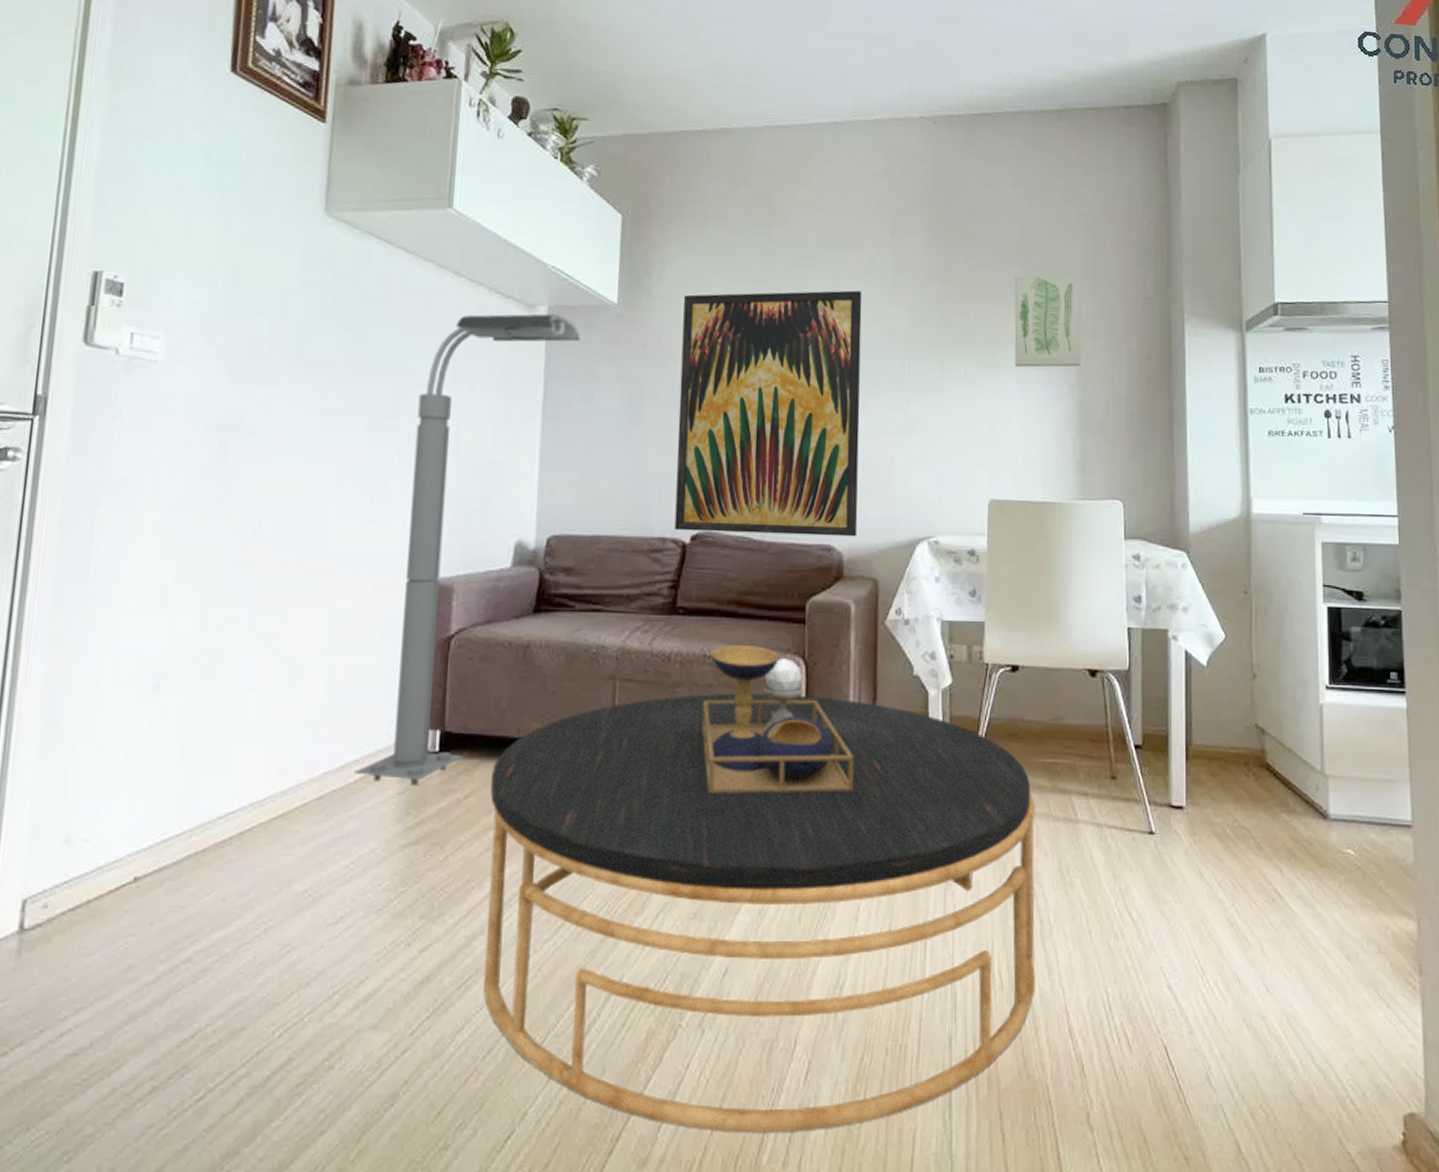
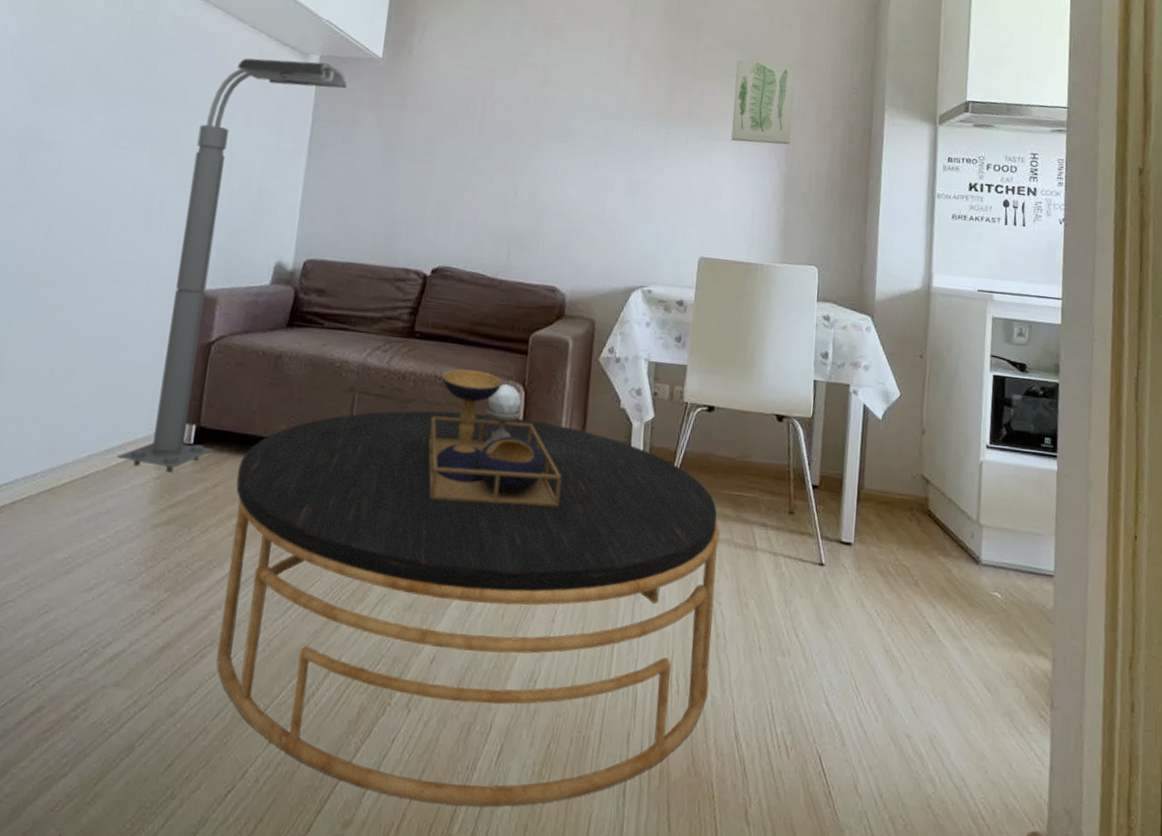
wall art: present [674,290,863,537] -> none [417,54,600,281]

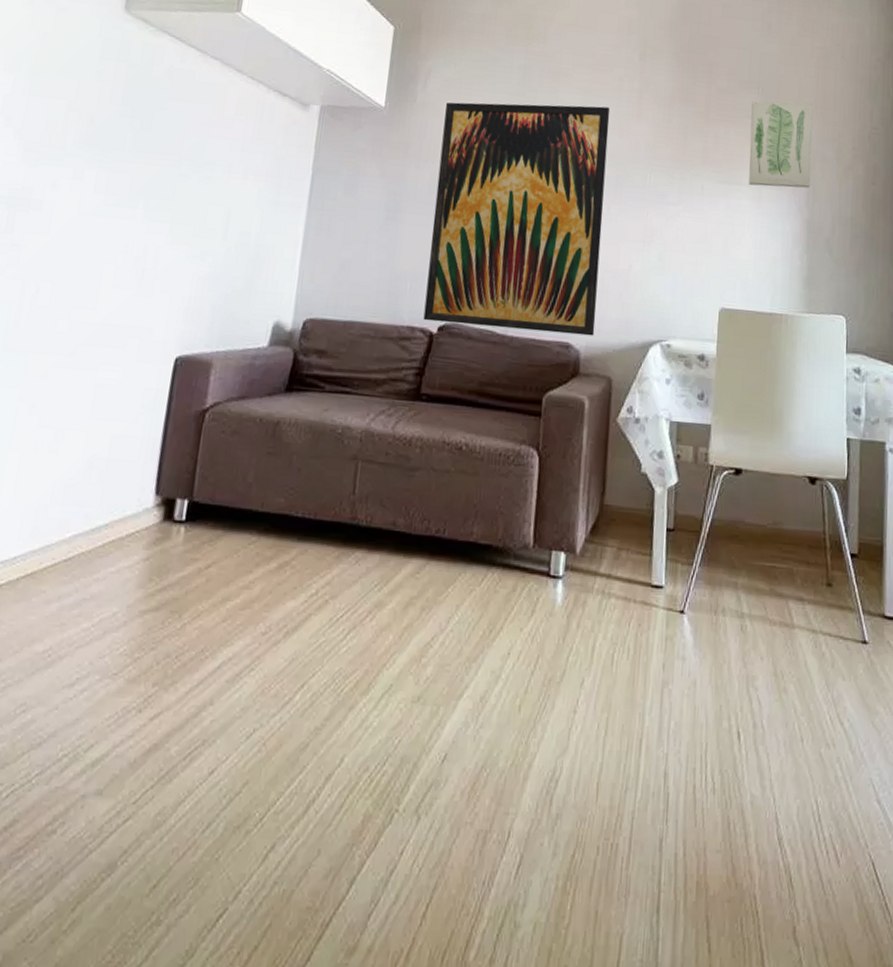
floor lamp: present [117,58,347,473] -> none [103,110,349,553]
coffee table: present [217,369,720,807] -> none [208,433,753,929]
wall art: none [417,54,600,281] -> present [423,102,610,336]

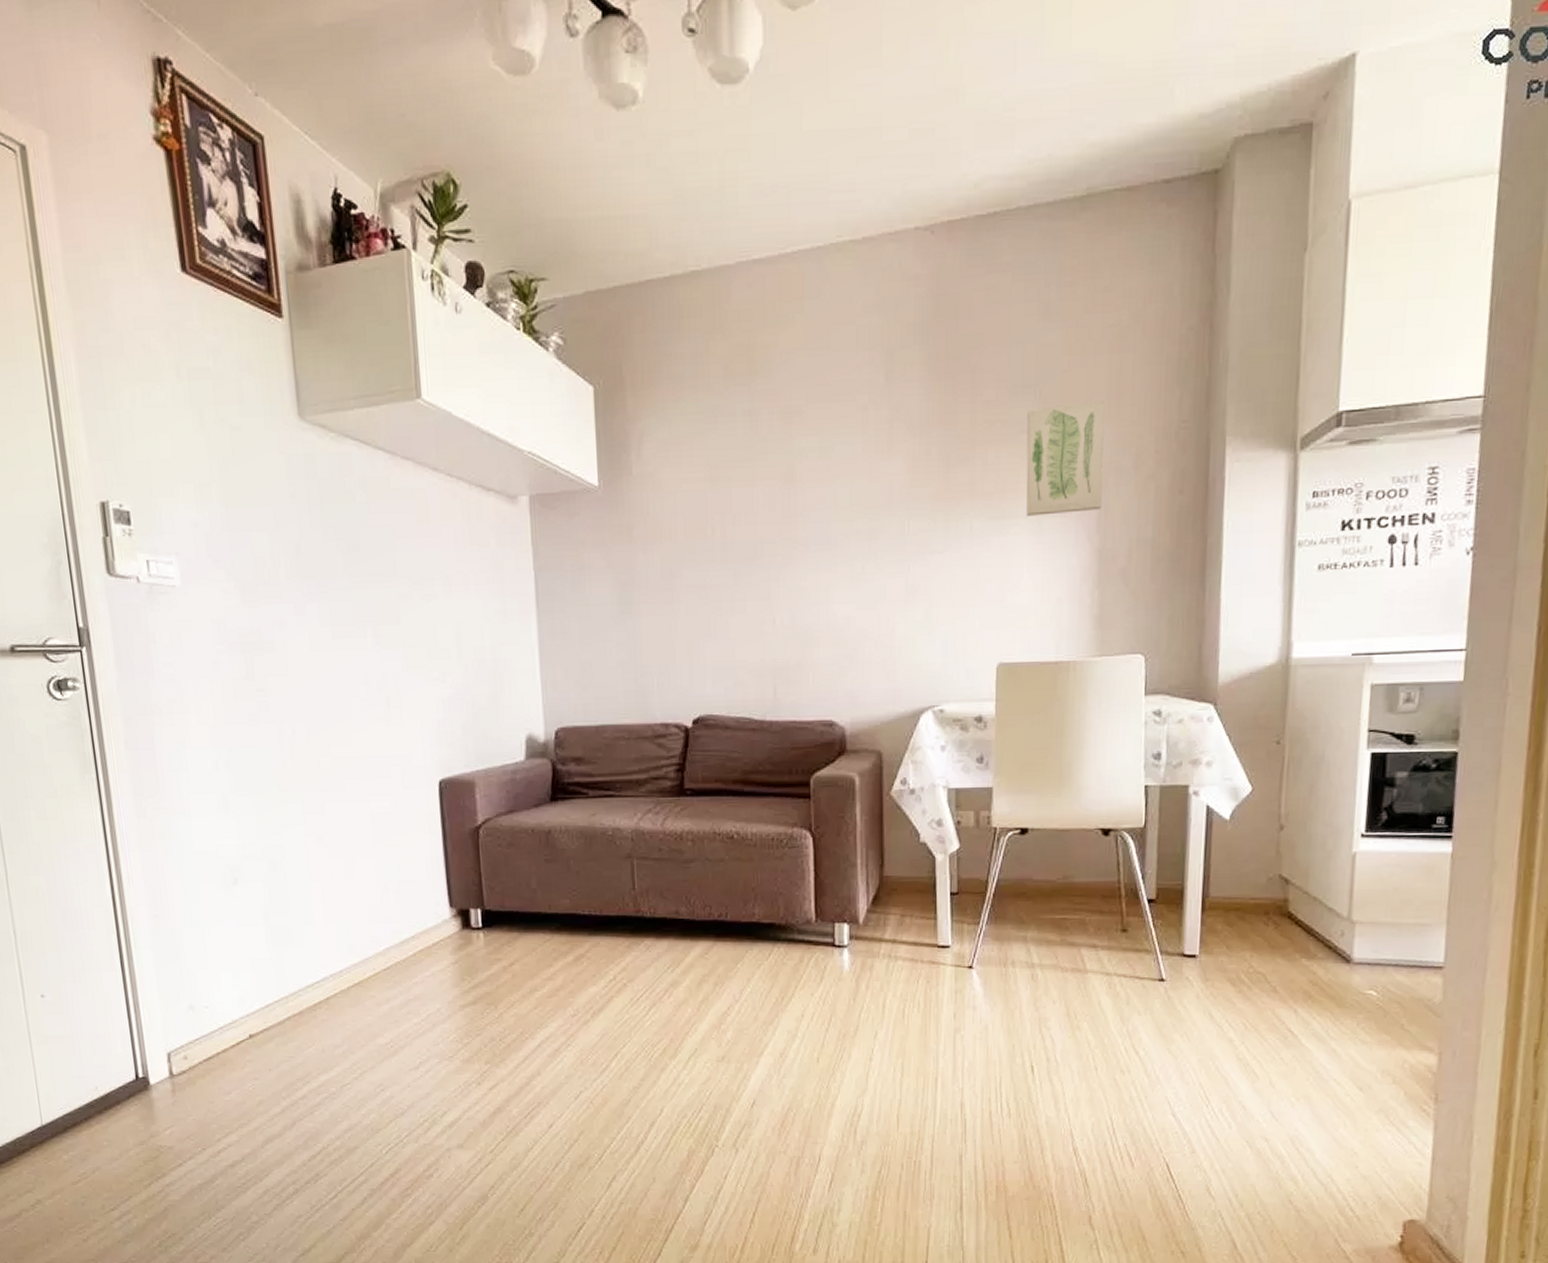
wall art: present [423,102,610,336] -> none [665,446,859,716]

